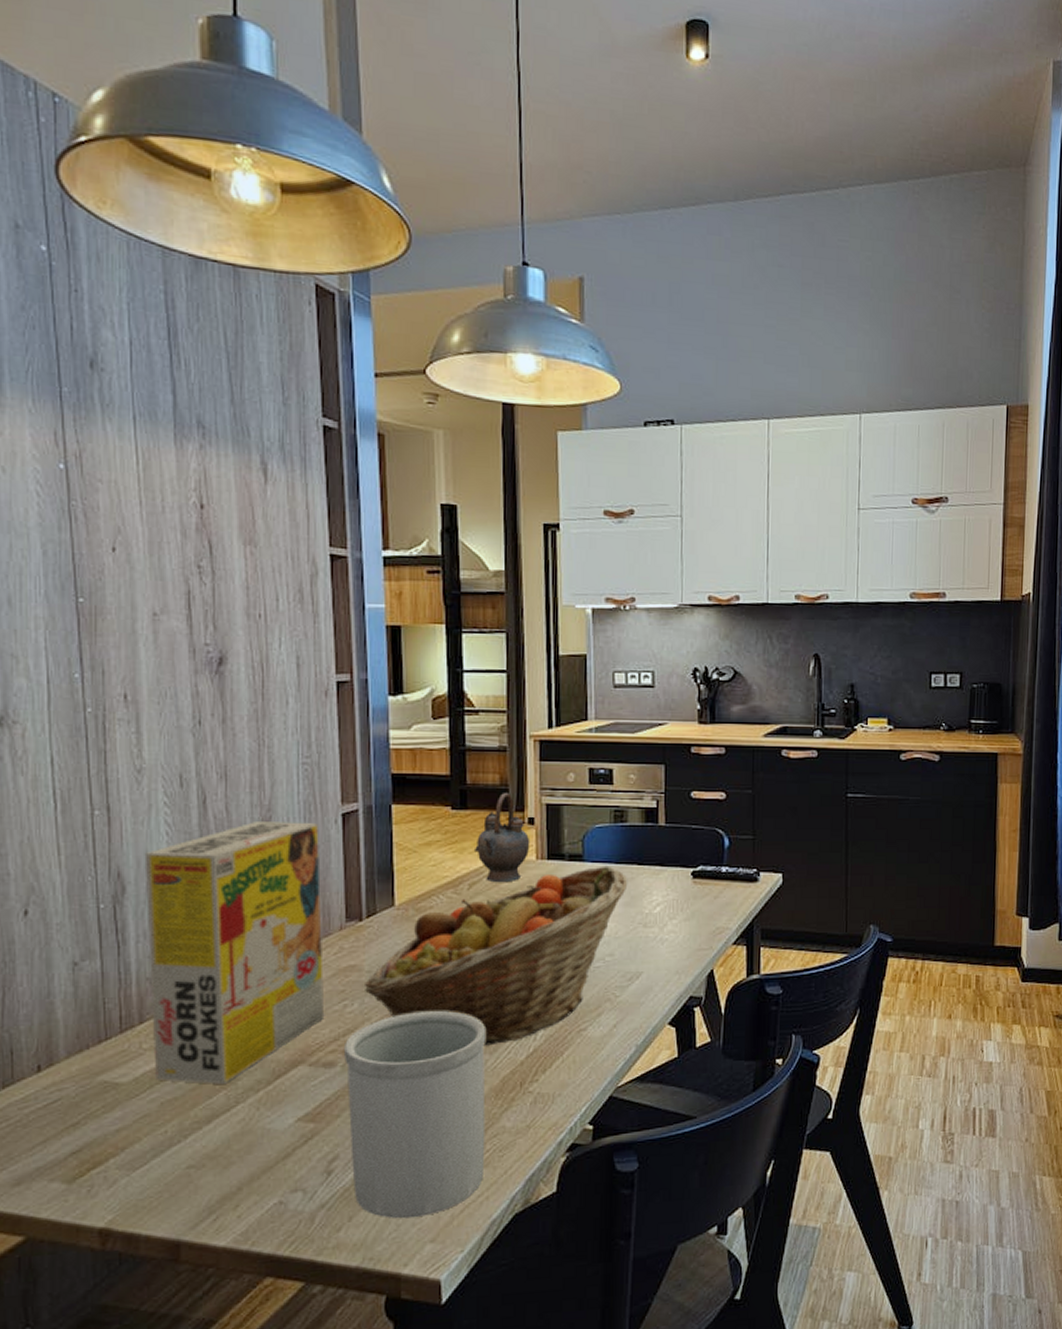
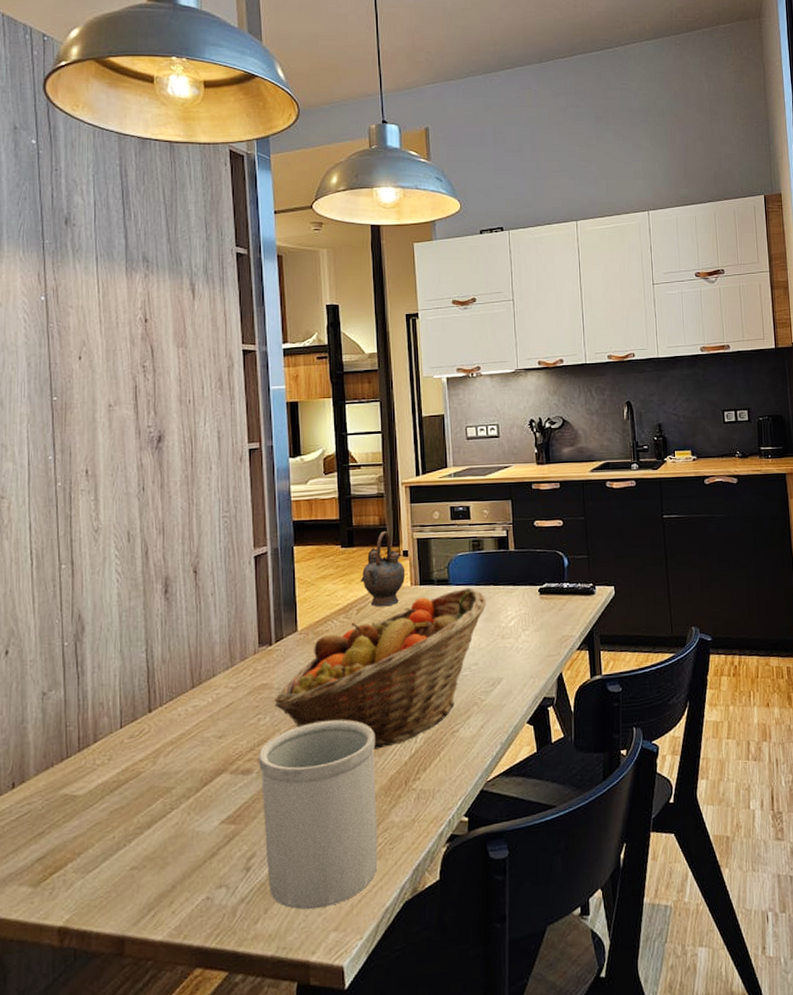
cereal box: present [144,822,325,1084] -> none [99,564,243,793]

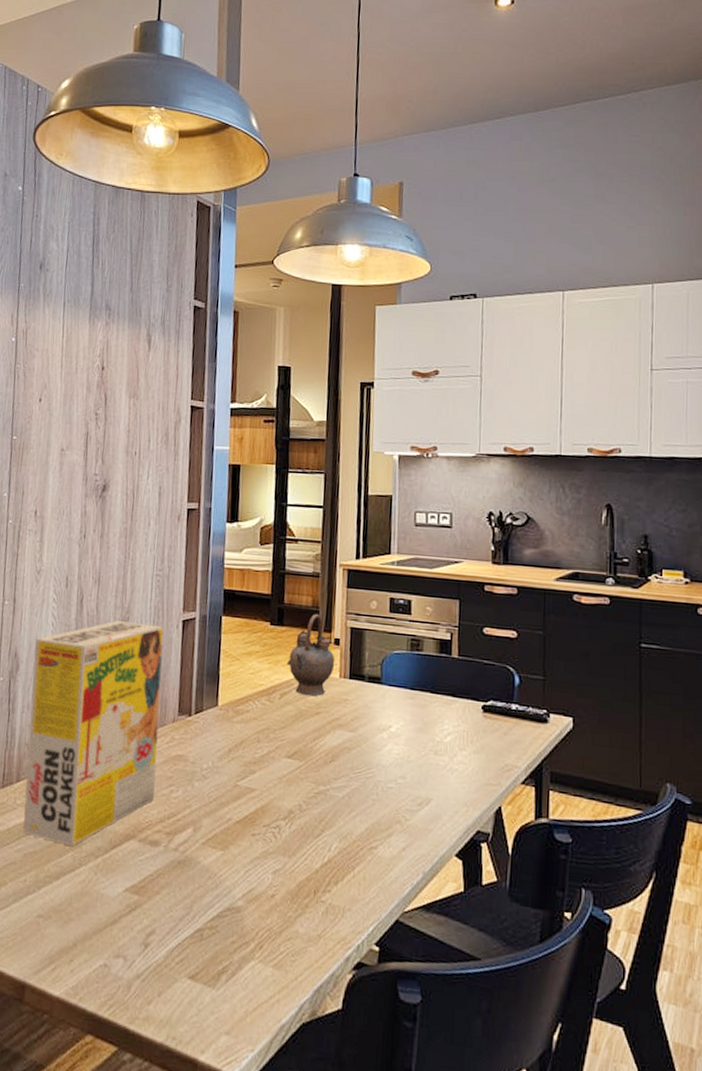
cereal box: none [99,564,243,793] -> present [23,621,163,846]
utensil holder: present [259,720,378,910] -> none [165,806,287,1007]
fruit basket: present [275,587,487,750] -> none [188,690,422,849]

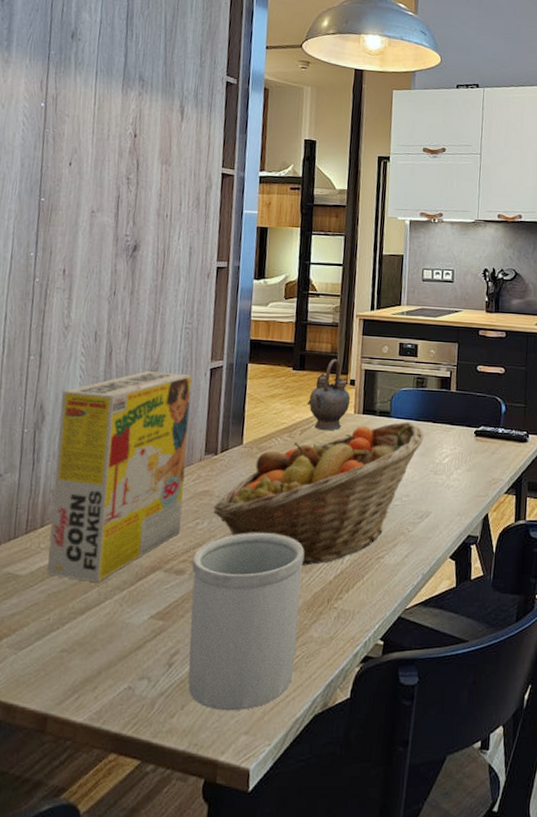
utensil holder: none [165,806,287,1007] -> present [188,532,304,711]
fruit basket: none [188,690,422,849] -> present [213,422,424,566]

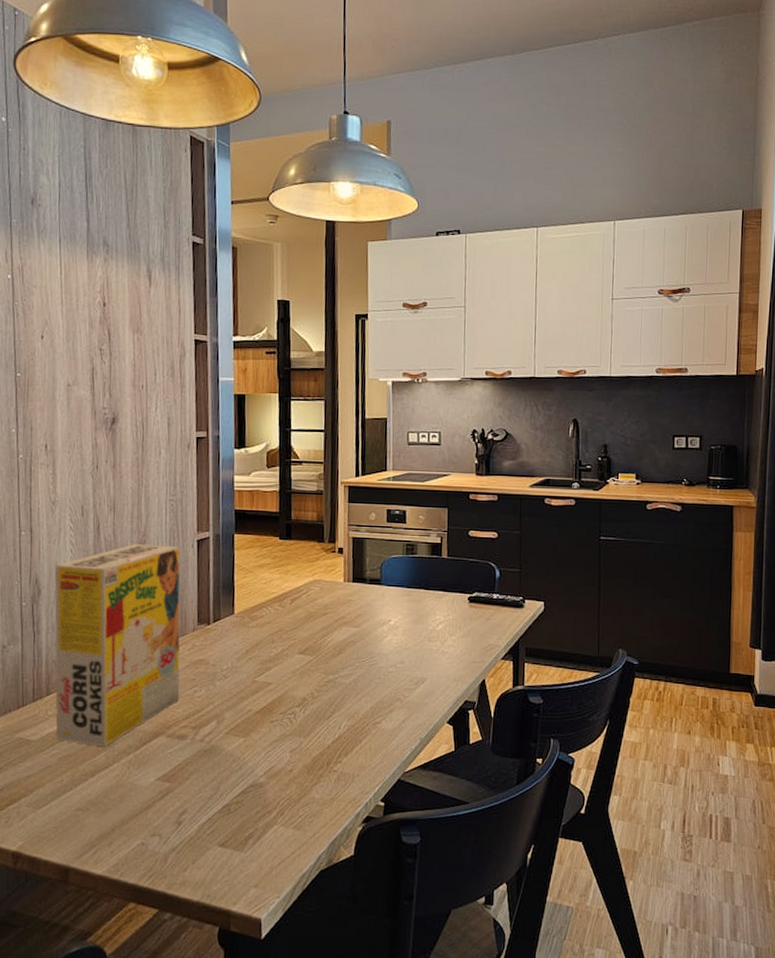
utensil holder: present [188,532,304,711] -> none [193,699,302,866]
fruit basket: present [213,422,424,566] -> none [210,589,417,731]
teapot: present [307,359,351,431] -> none [295,528,340,600]

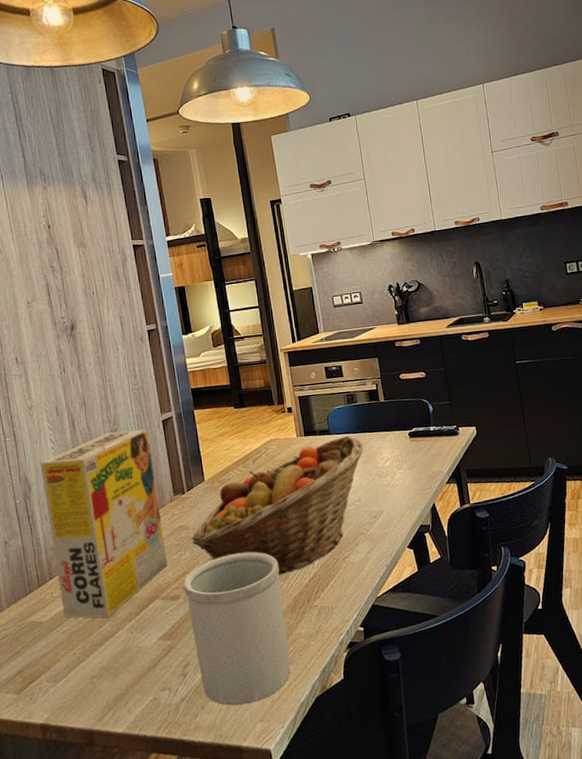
utensil holder: none [193,699,302,866] -> present [184,552,291,706]
fruit basket: none [210,589,417,731] -> present [192,435,364,575]

